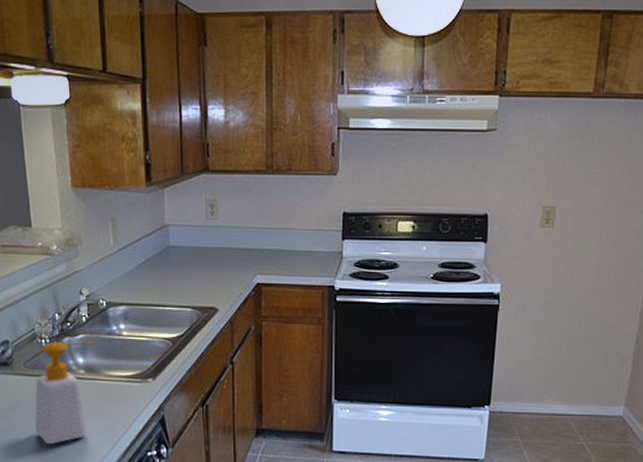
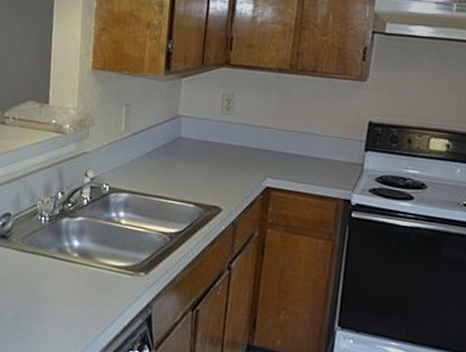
soap bottle: present [34,341,95,444] -> none [22,220,92,326]

